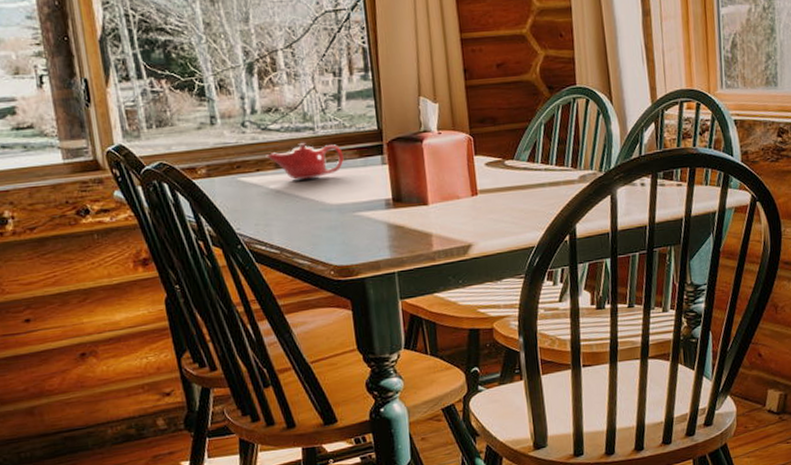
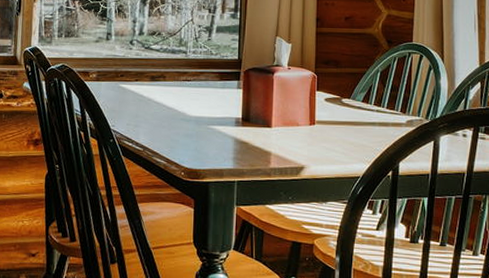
teapot: present [266,143,344,180] -> none [145,63,207,93]

